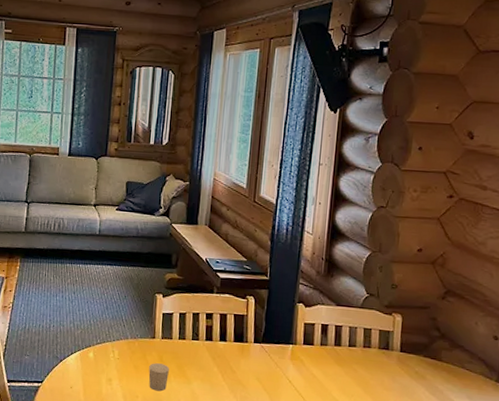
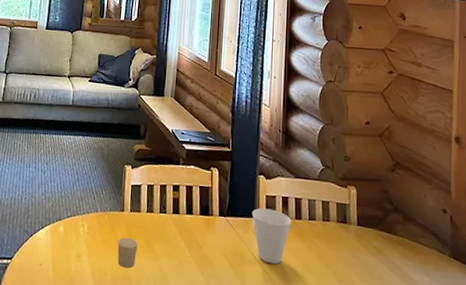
cup: none [288,335,331,388] -> present [252,208,292,265]

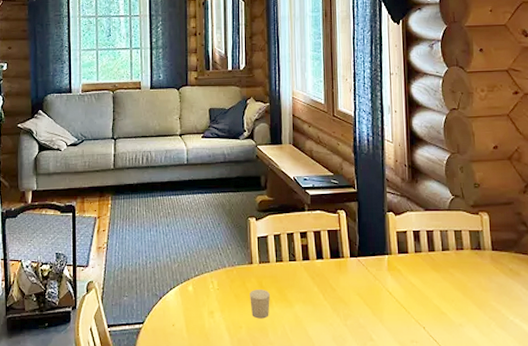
cup: present [252,208,292,265] -> none [383,244,425,298]

